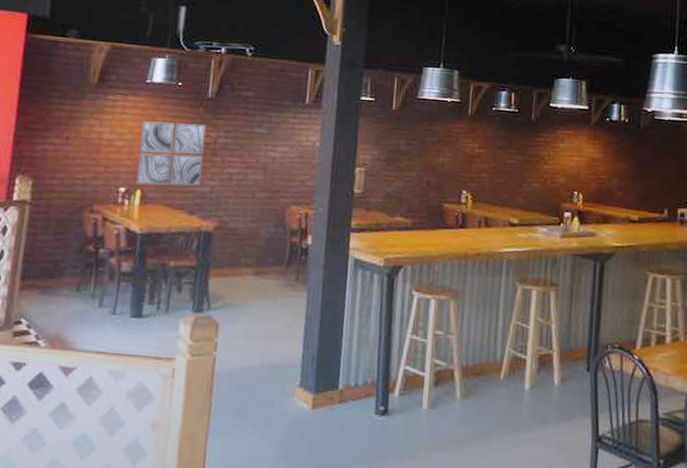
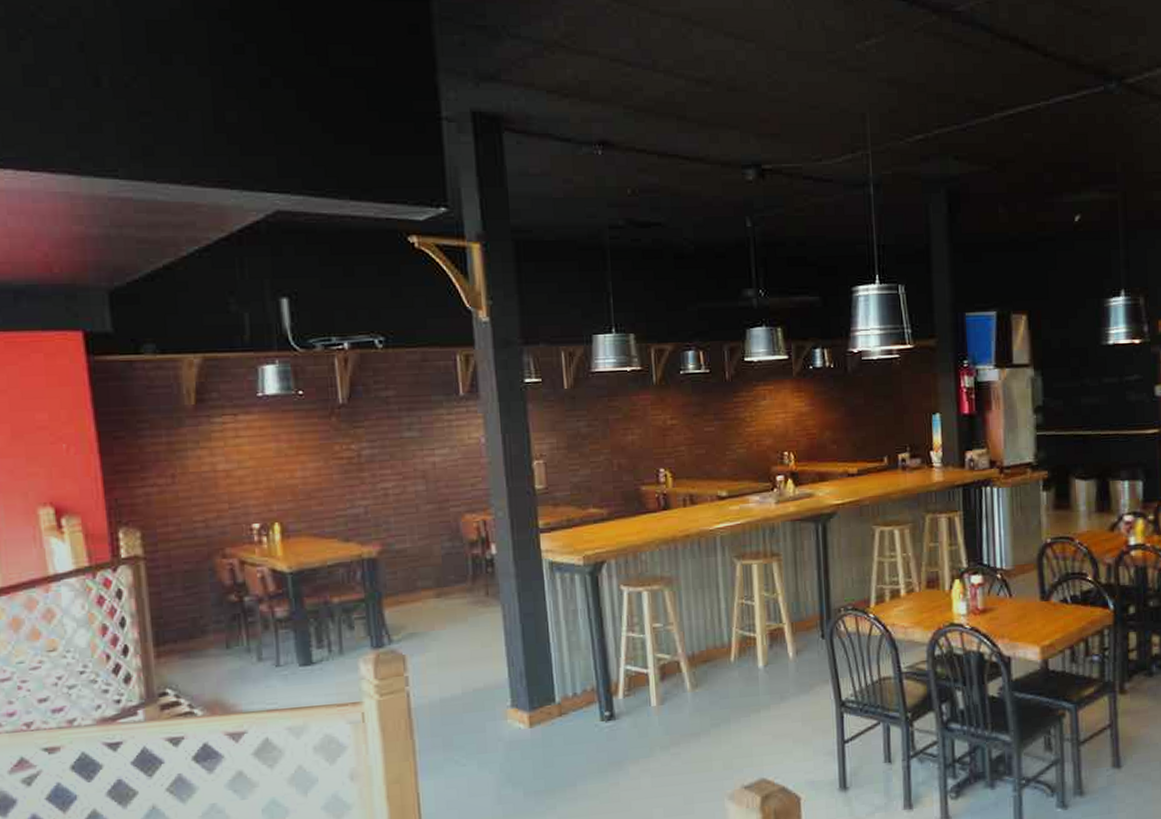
wall art: present [135,120,206,186] -> none [263,436,351,517]

